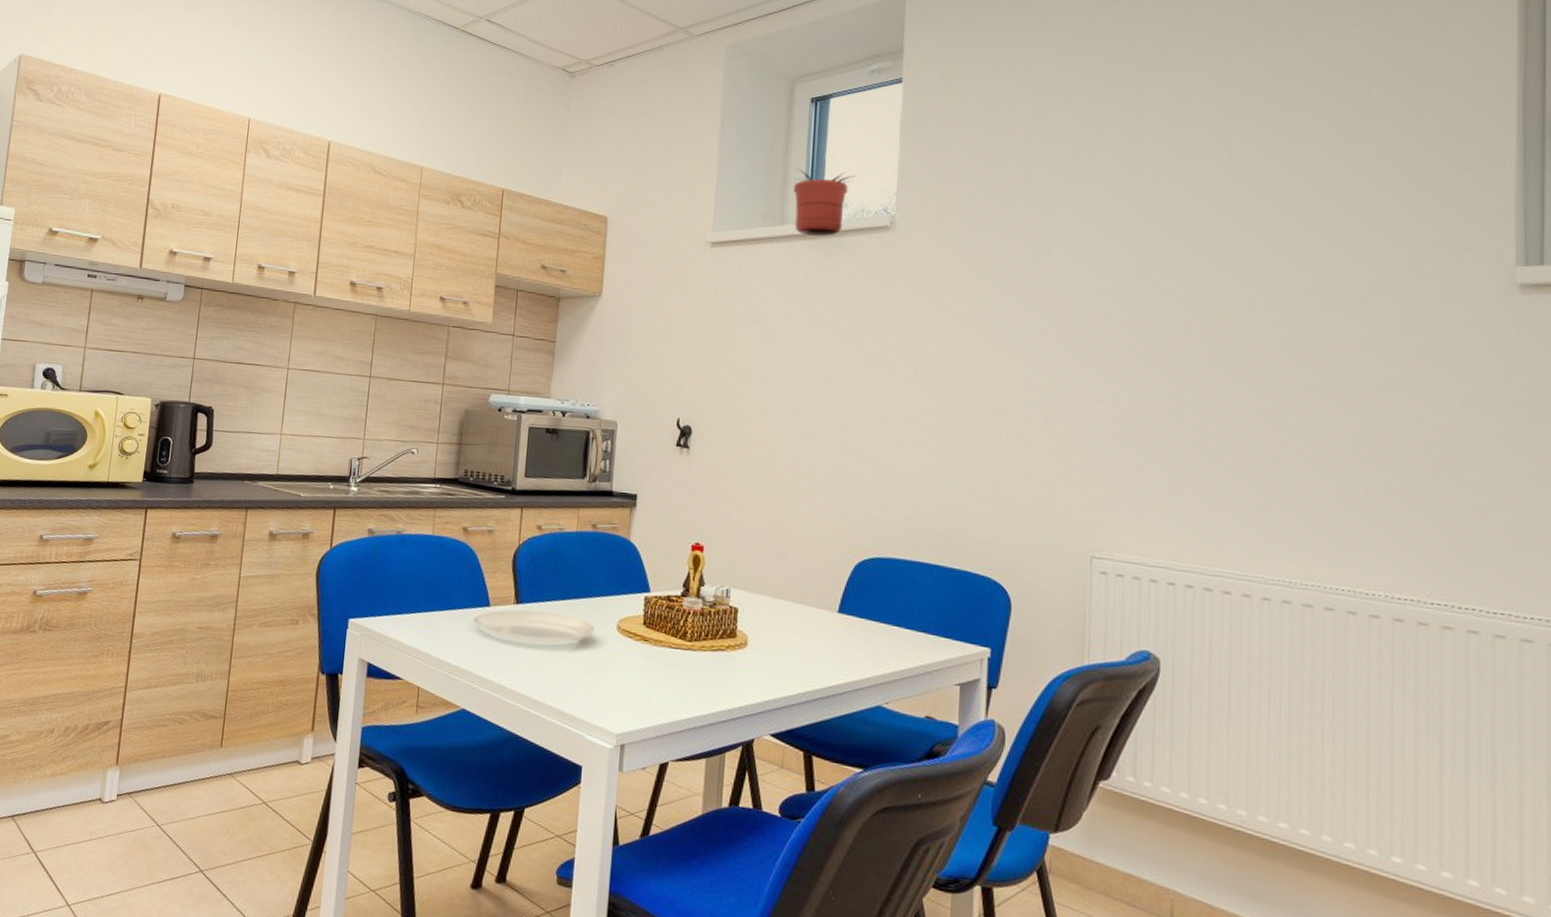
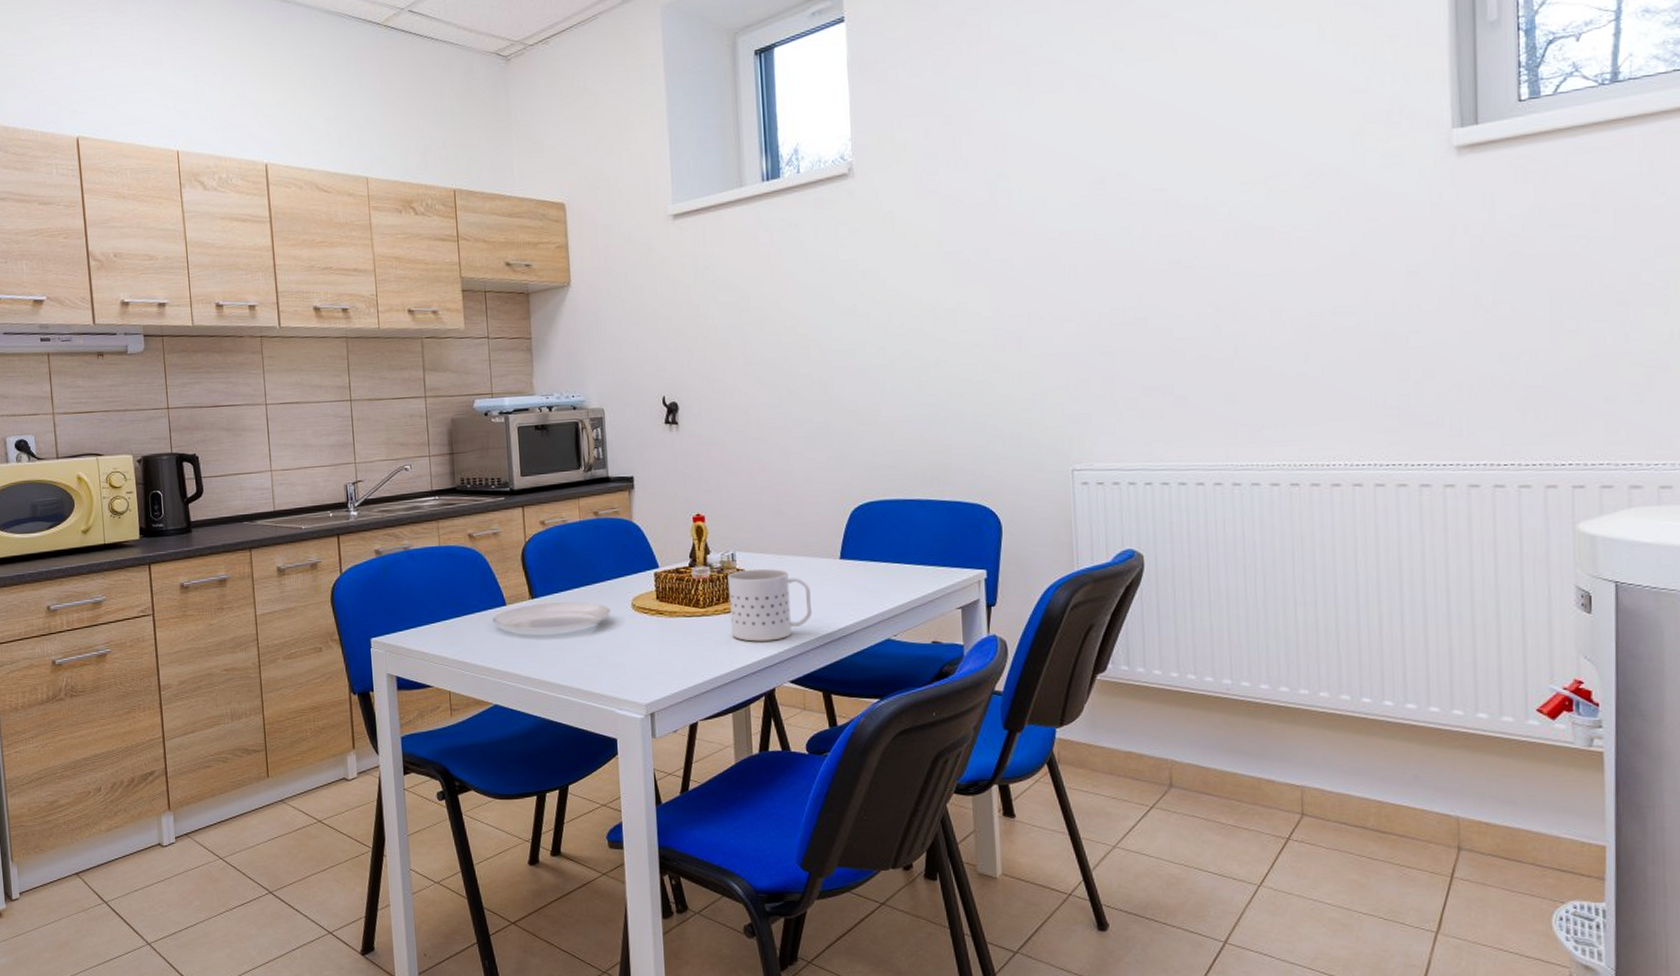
mug: none [715,608,803,689] -> present [727,568,813,642]
planter: present [793,169,857,236] -> none [747,124,810,194]

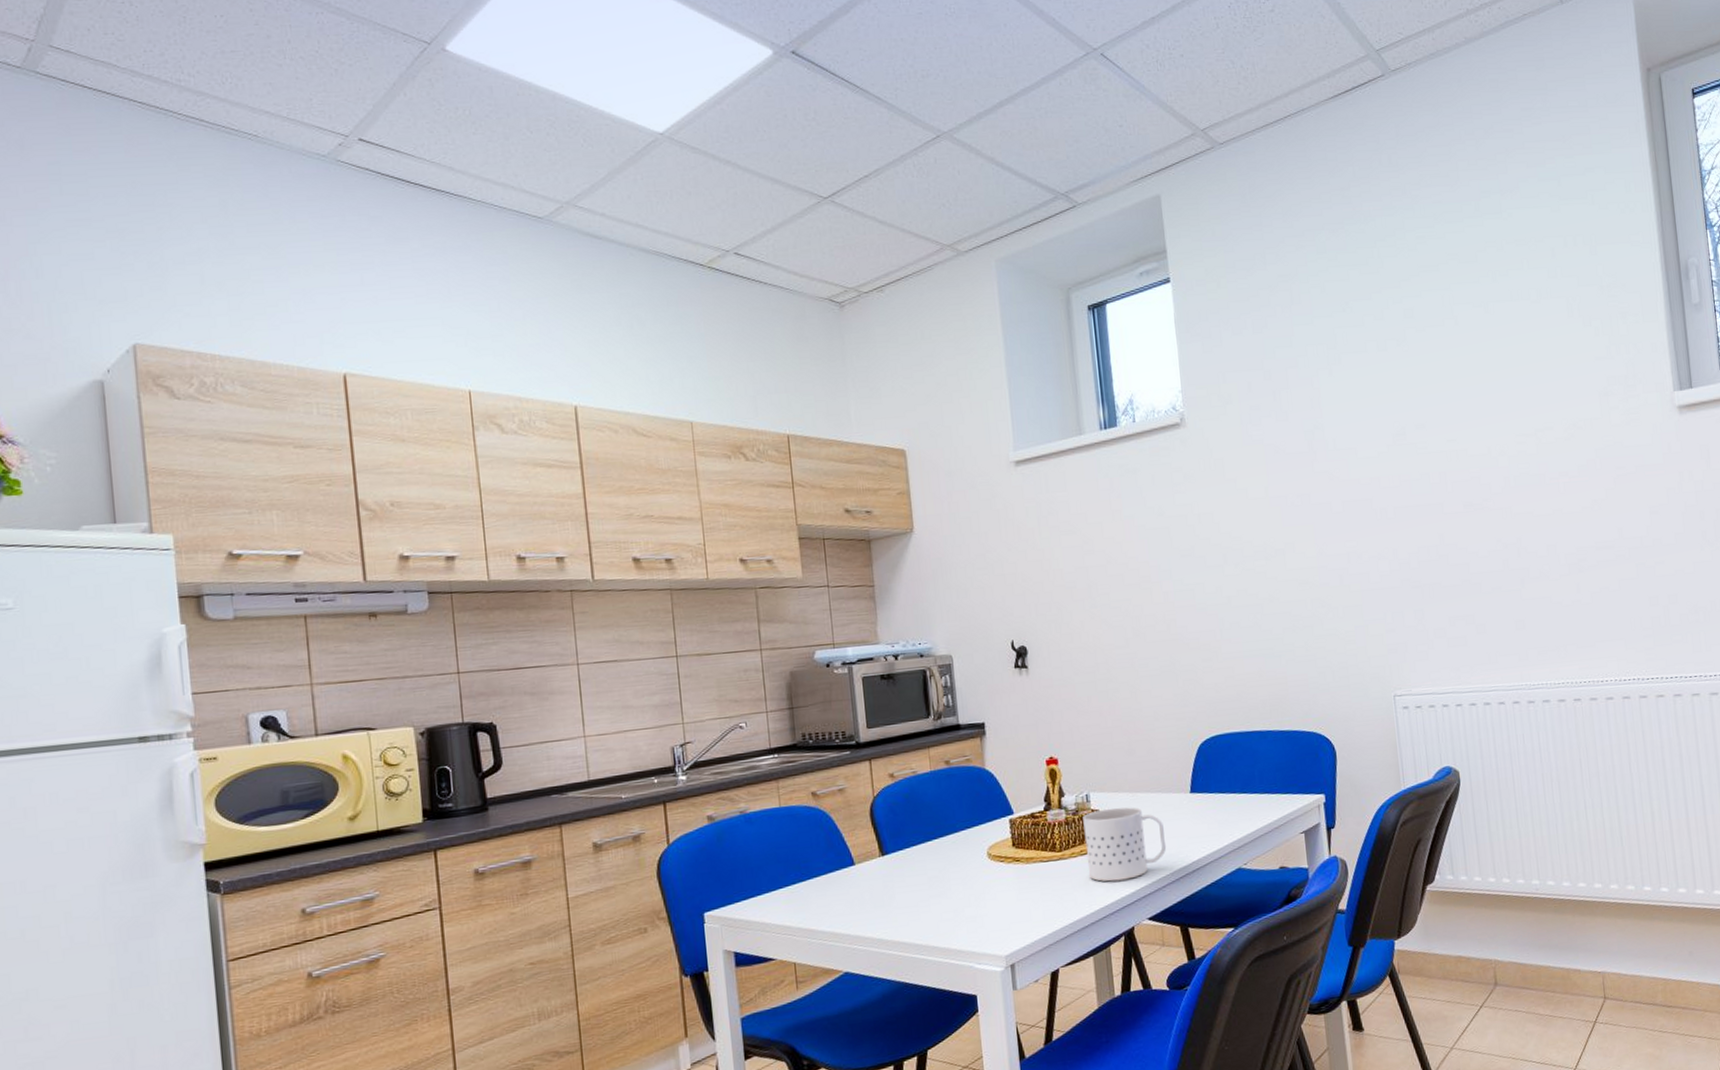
plate: present [492,601,611,636] -> none [840,854,966,895]

